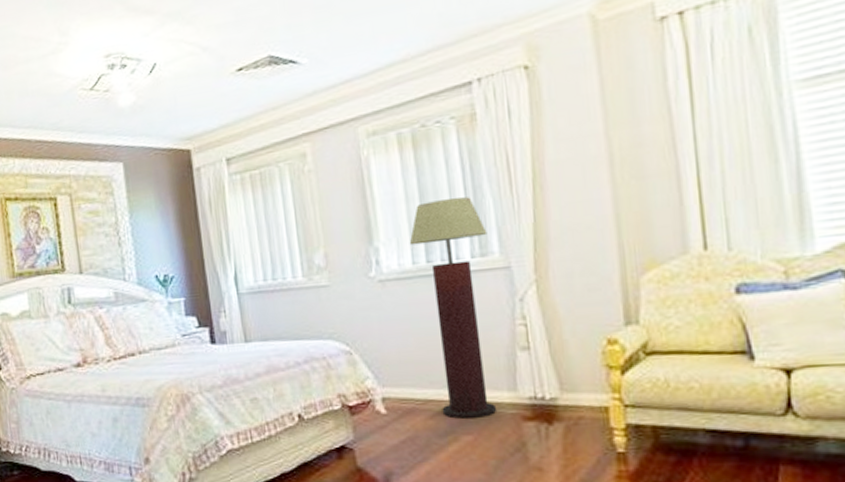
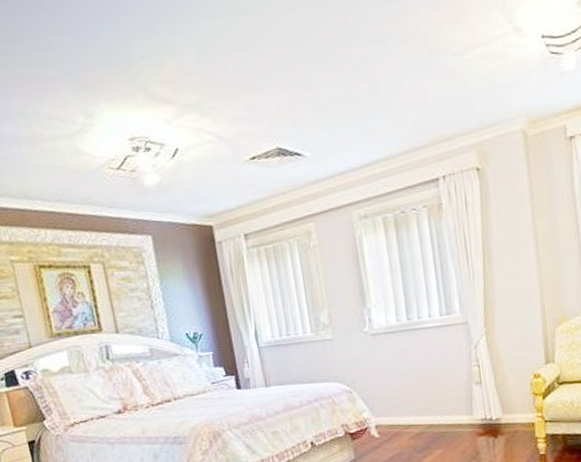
floor lamp: present [409,197,497,419] -> none [394,269,459,438]

